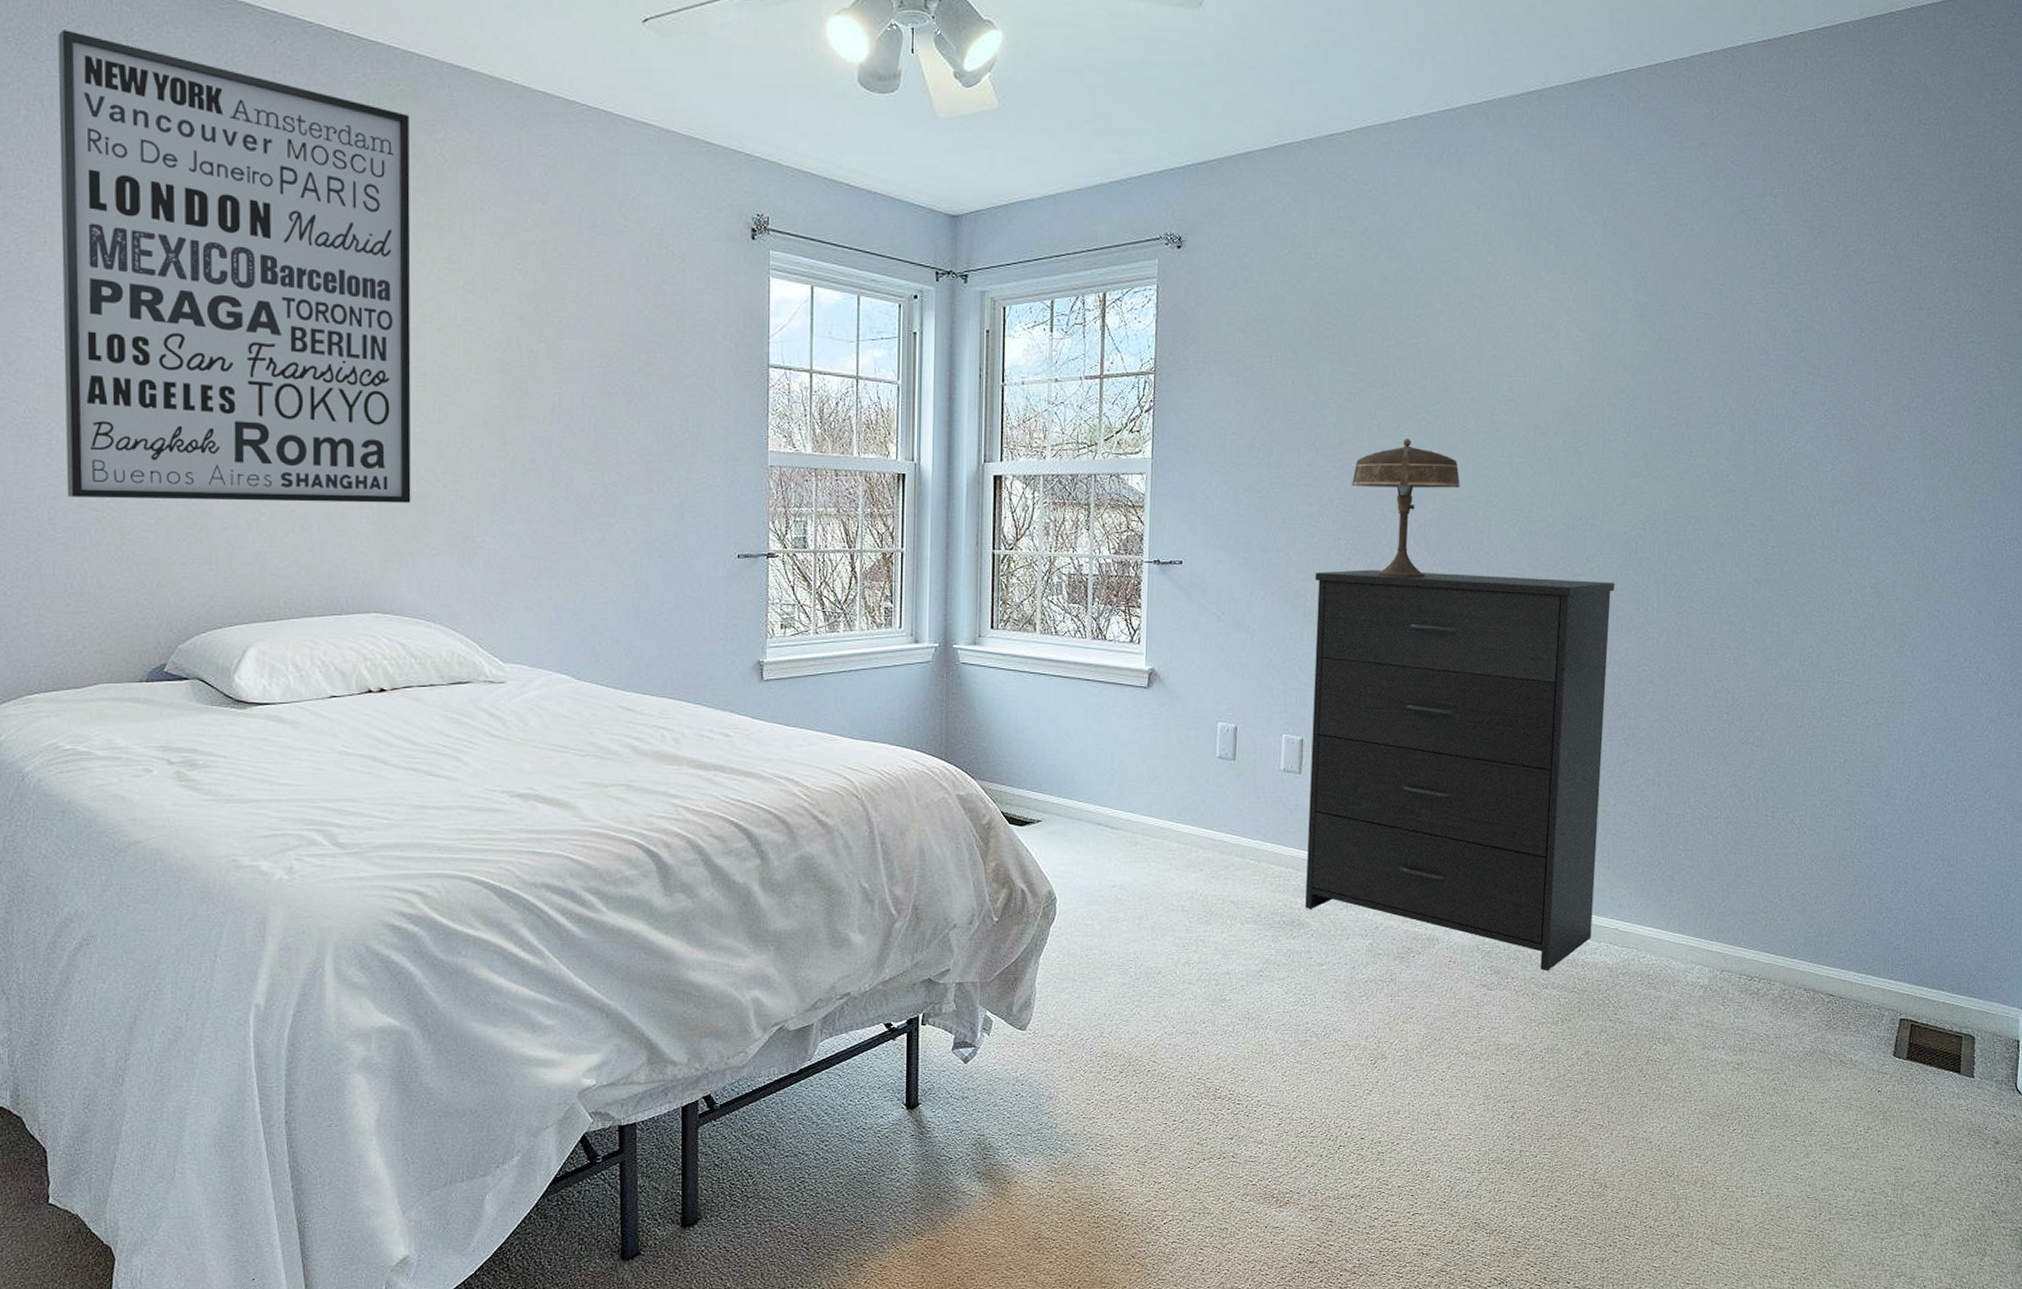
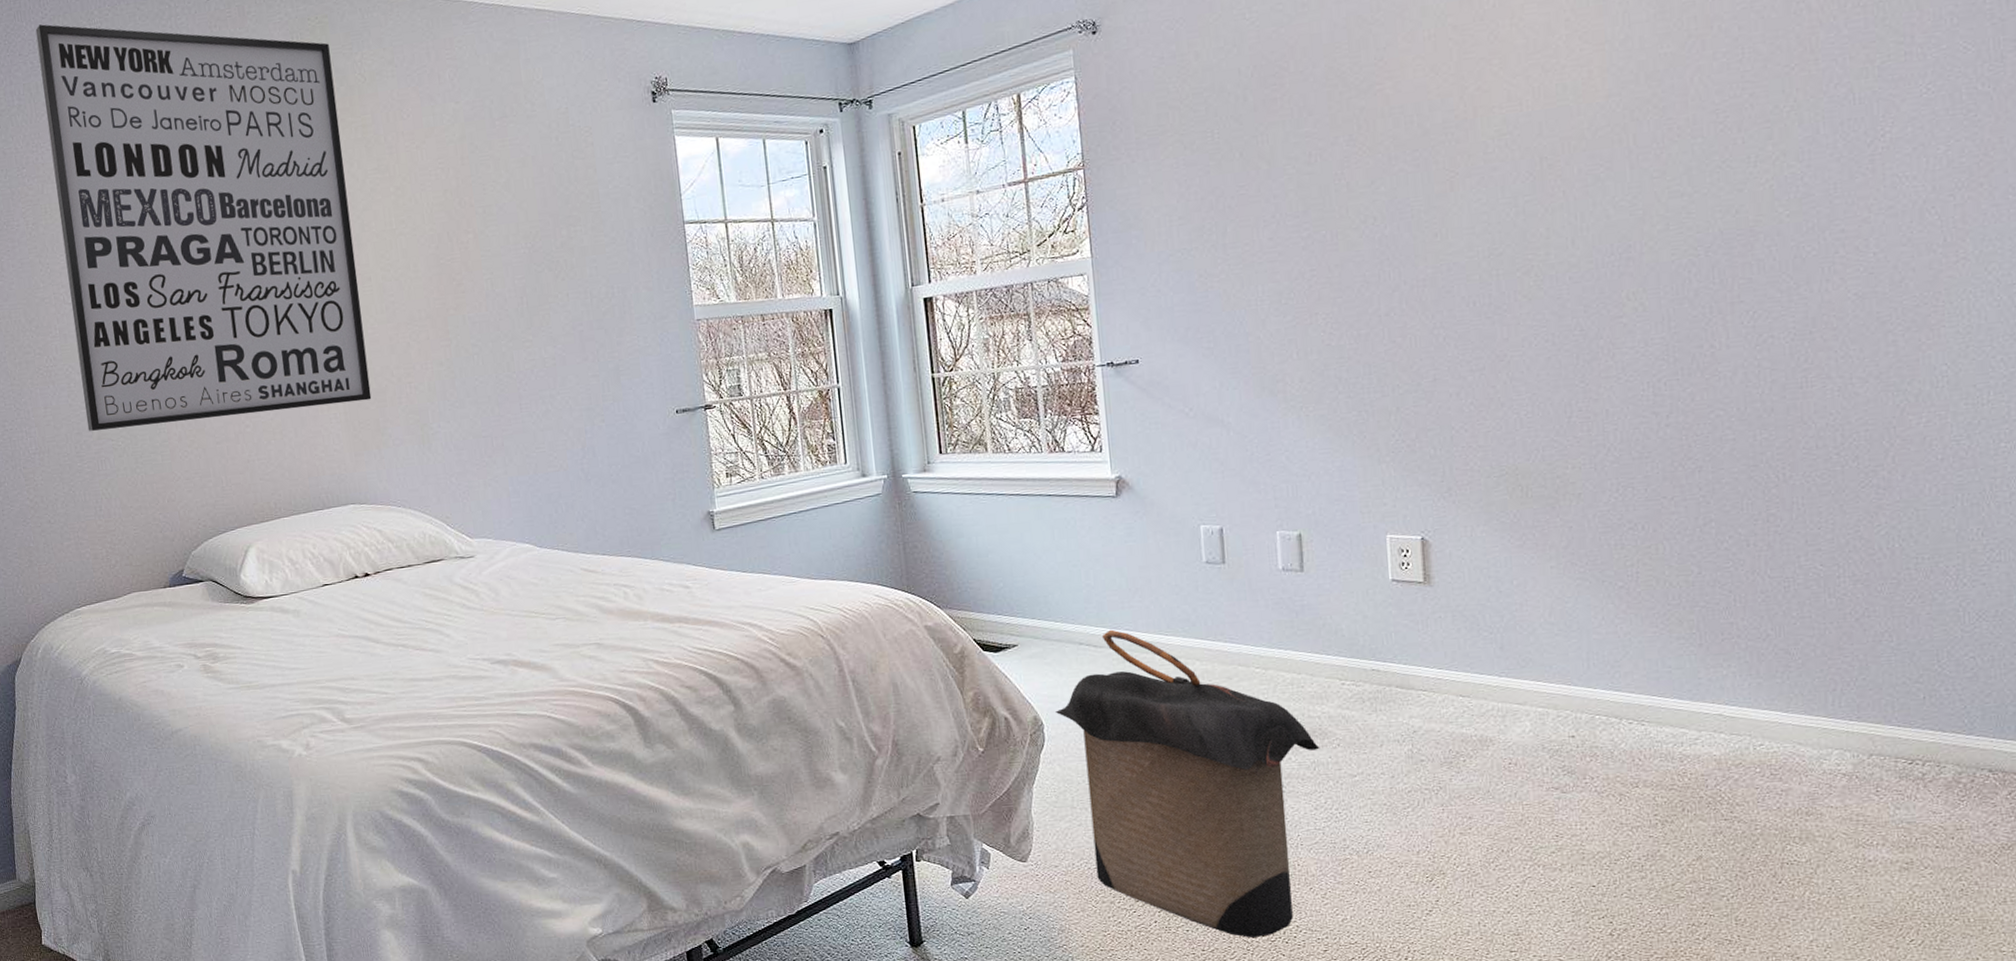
laundry hamper: none [1069,813,1297,1110] -> present [1056,629,1320,938]
dresser: present [1305,569,1615,970] -> none [1292,320,1688,767]
table lamp: present [1352,439,1460,578] -> none [1323,194,1455,349]

